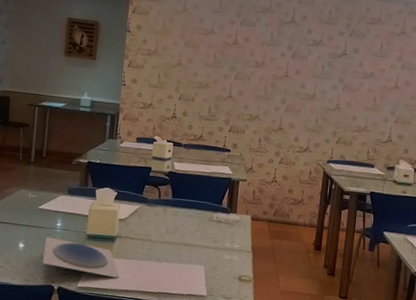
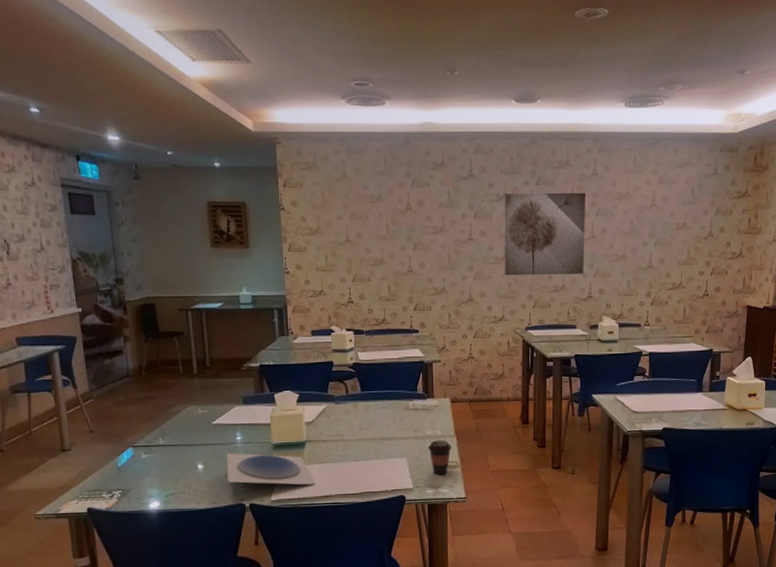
coffee cup: none [225,253,247,287] -> present [428,440,452,474]
wall art: none [313,40,394,119] -> present [504,192,586,276]

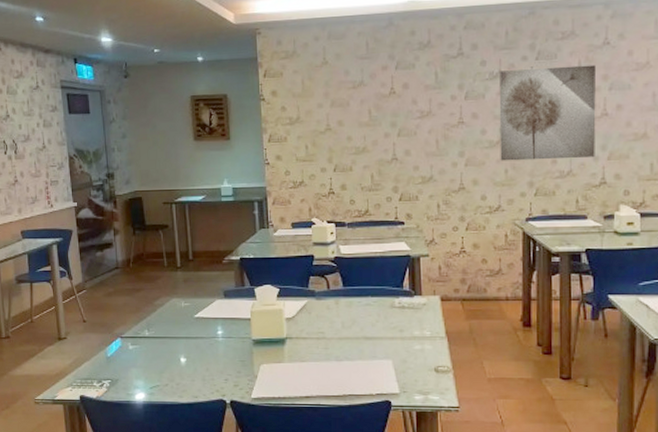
plate: present [227,453,316,485] -> none [208,347,296,384]
coffee cup: present [428,440,452,474] -> none [416,342,442,379]

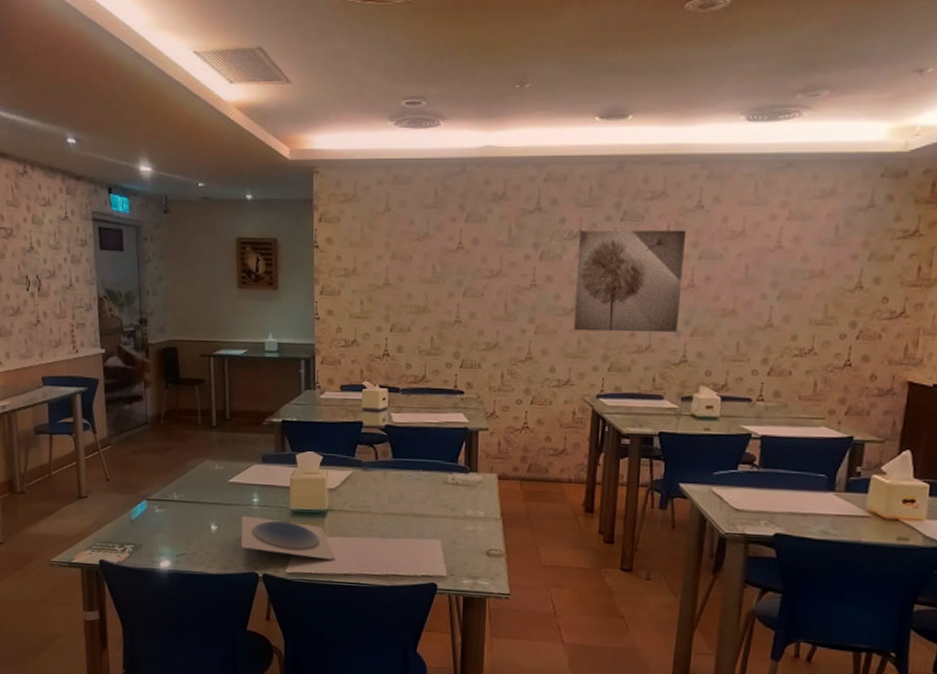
plate: none [208,347,296,384] -> present [241,515,336,560]

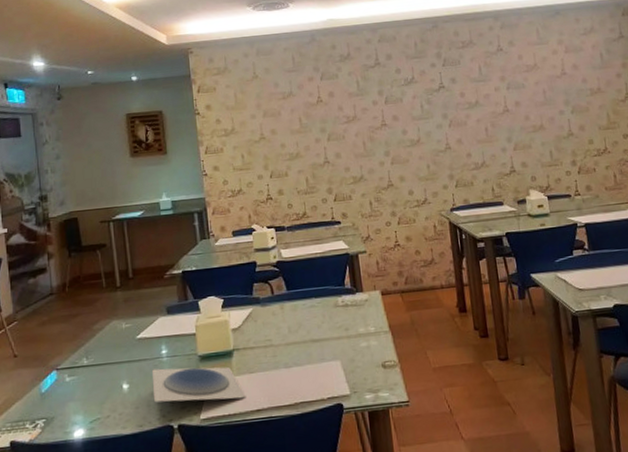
wall art: present [573,229,687,333] -> none [413,68,503,158]

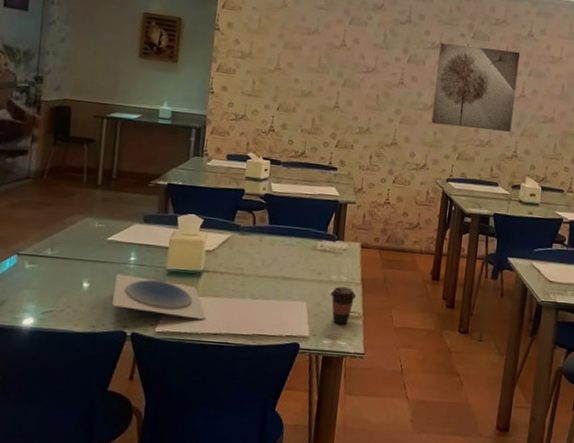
coffee cup: none [362,337,388,377] -> present [331,286,356,325]
wall art: none [413,68,503,158] -> present [431,43,521,132]

